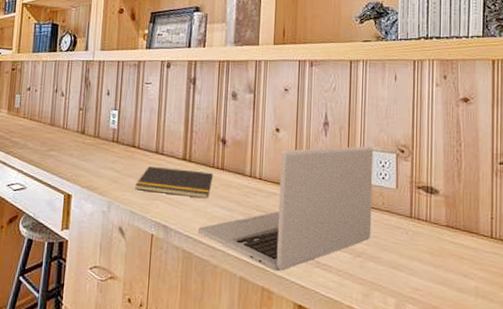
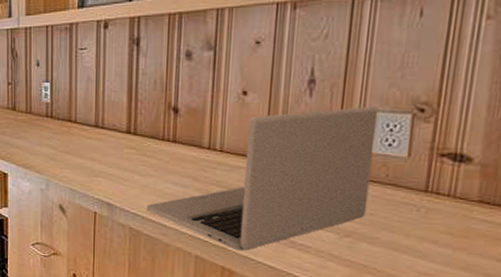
notepad: present [135,165,213,199] -> none [74,141,163,175]

